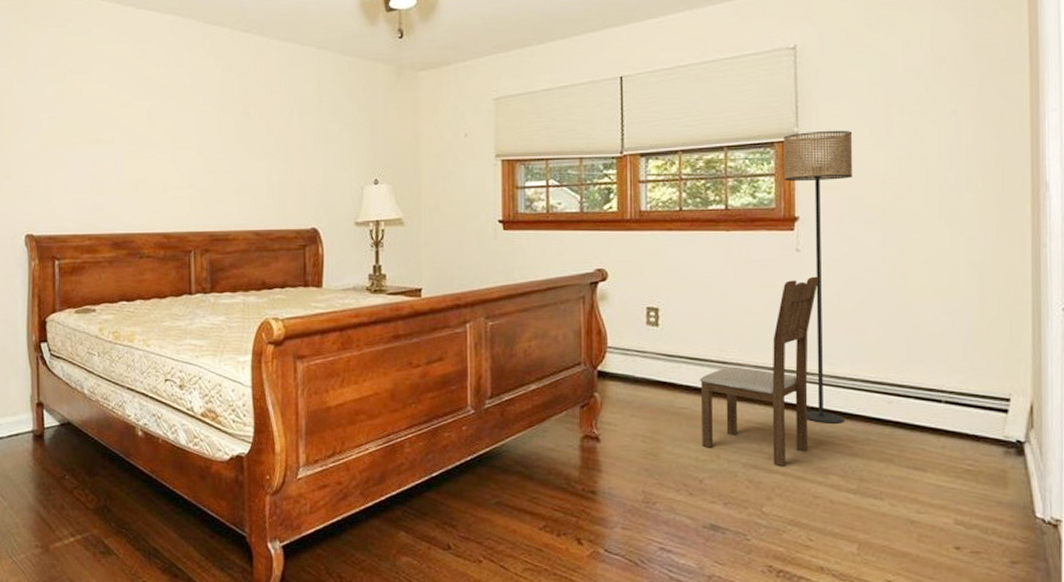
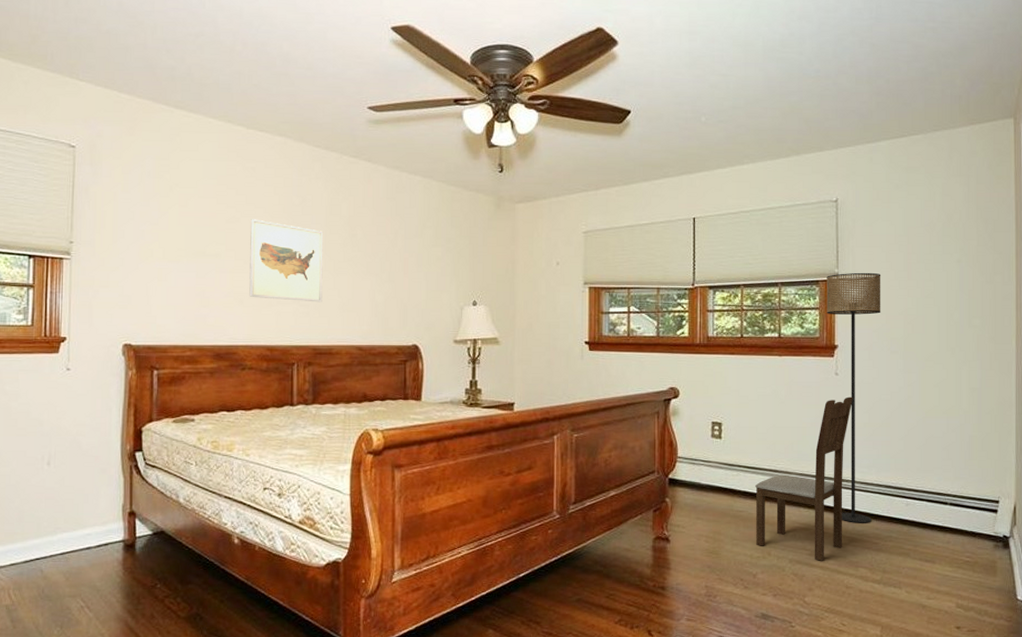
wall art: none [143,102,217,187] -> present [249,219,324,303]

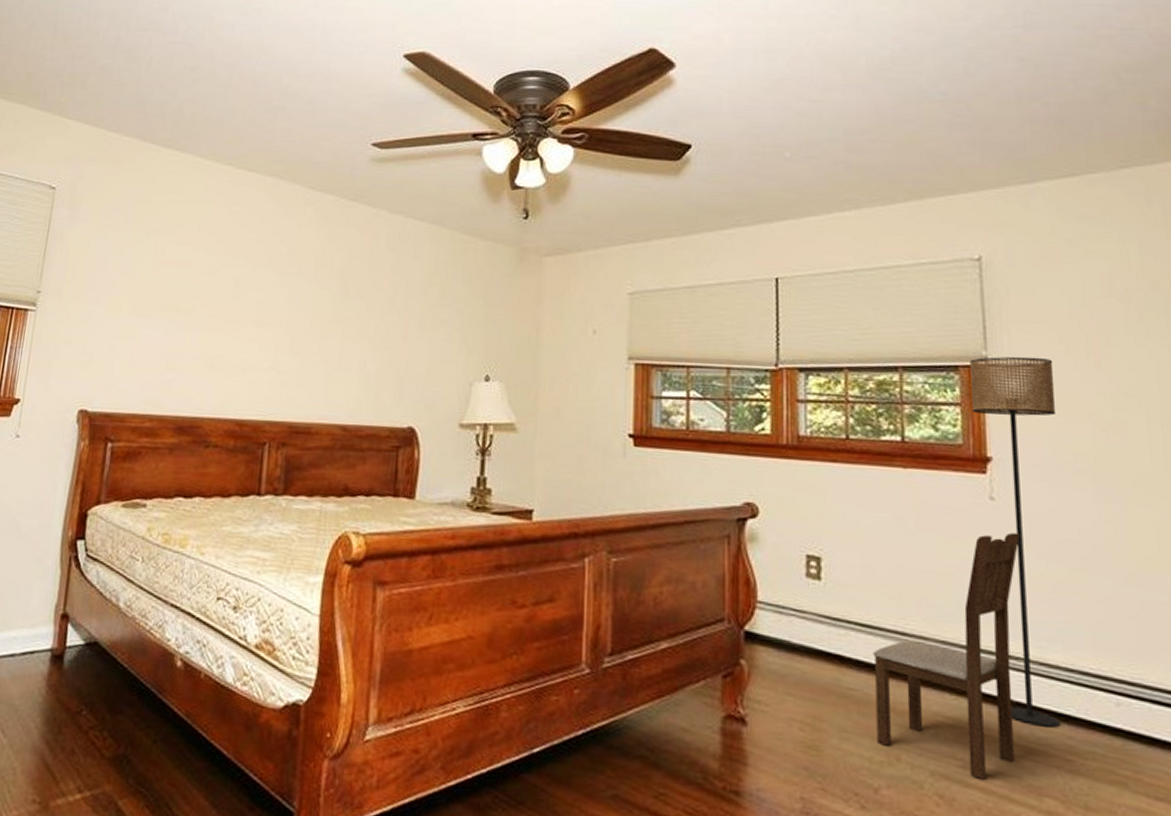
wall art: present [249,219,324,303] -> none [221,270,312,370]

